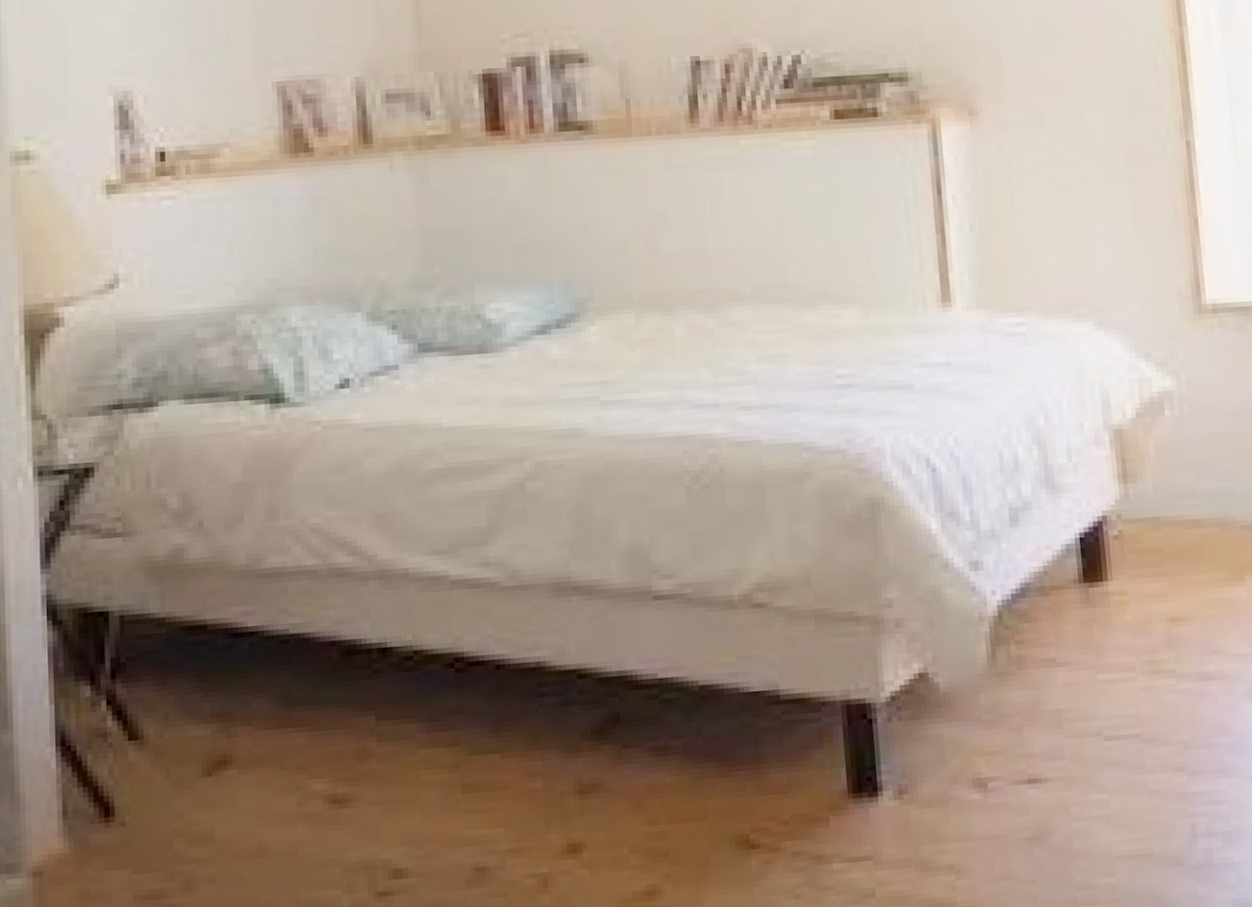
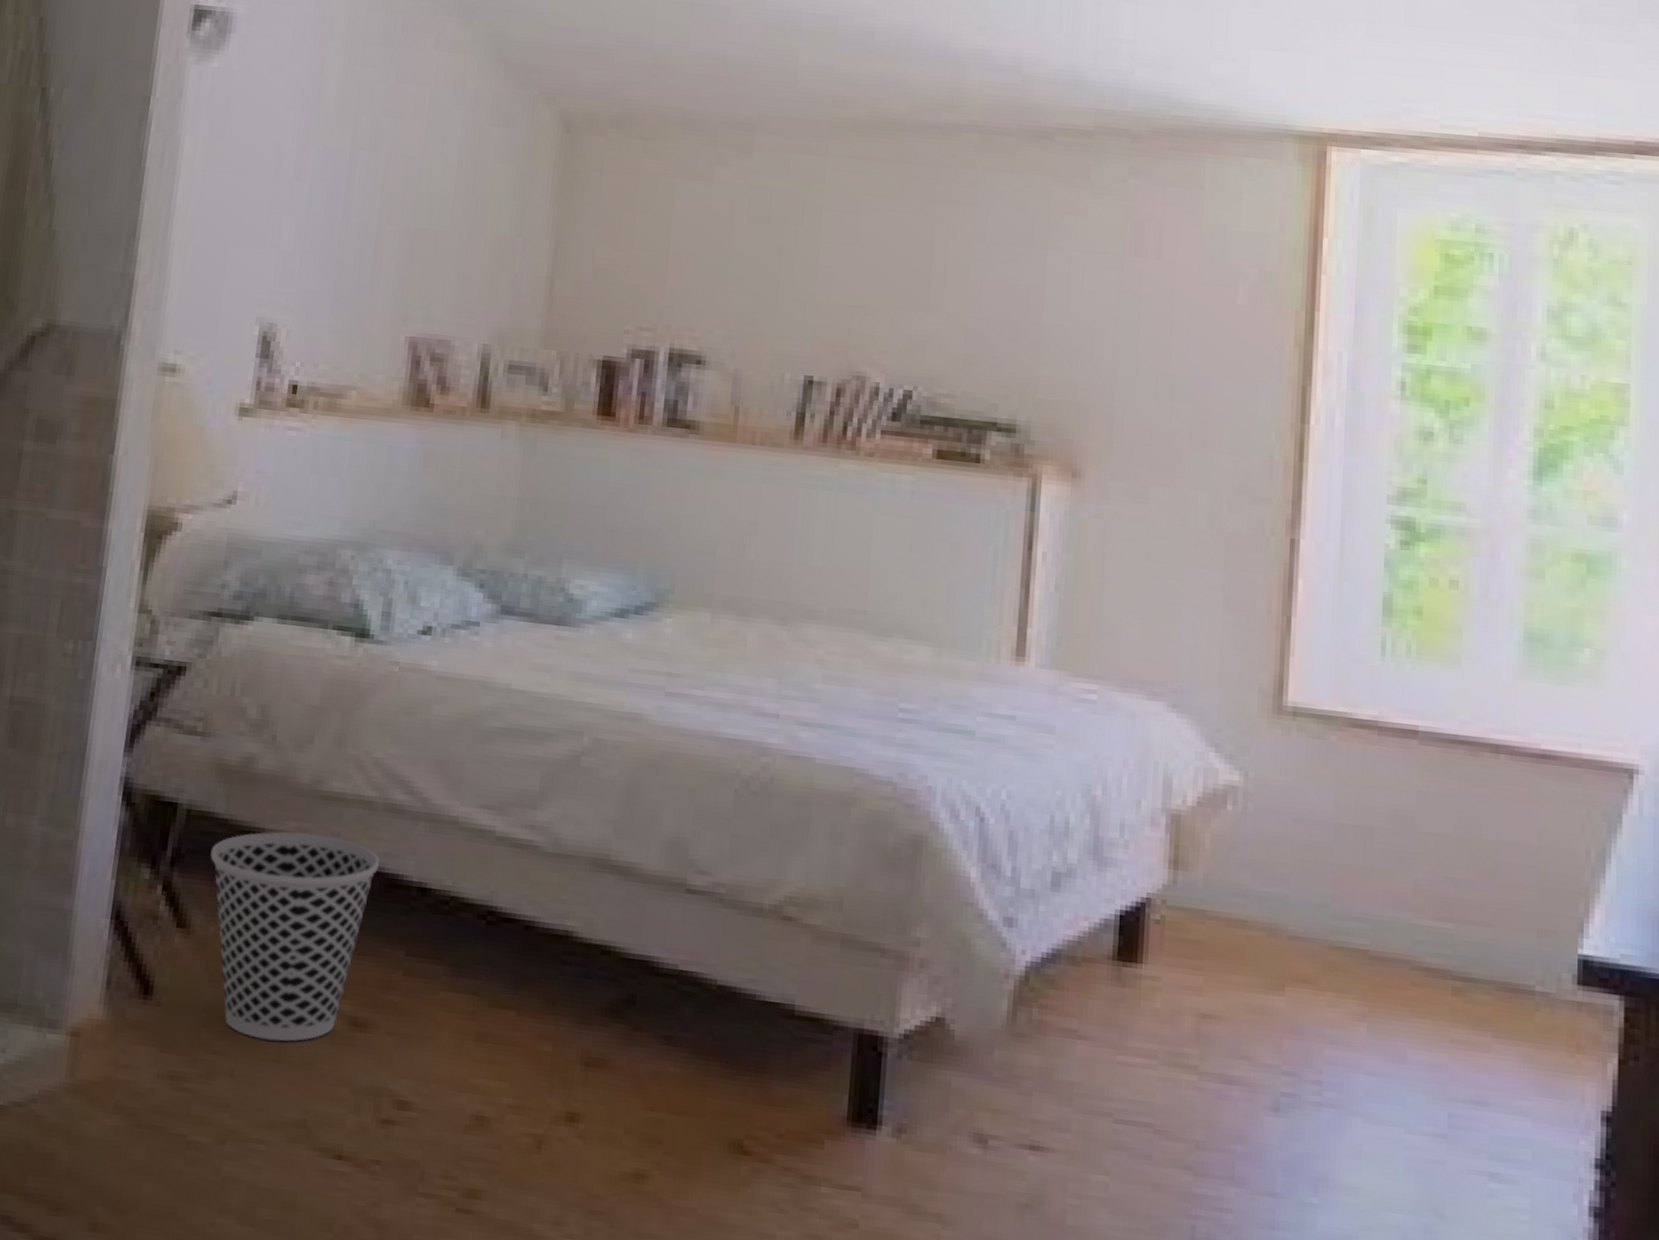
wastebasket: none [153,614,333,838] -> present [210,832,379,1042]

